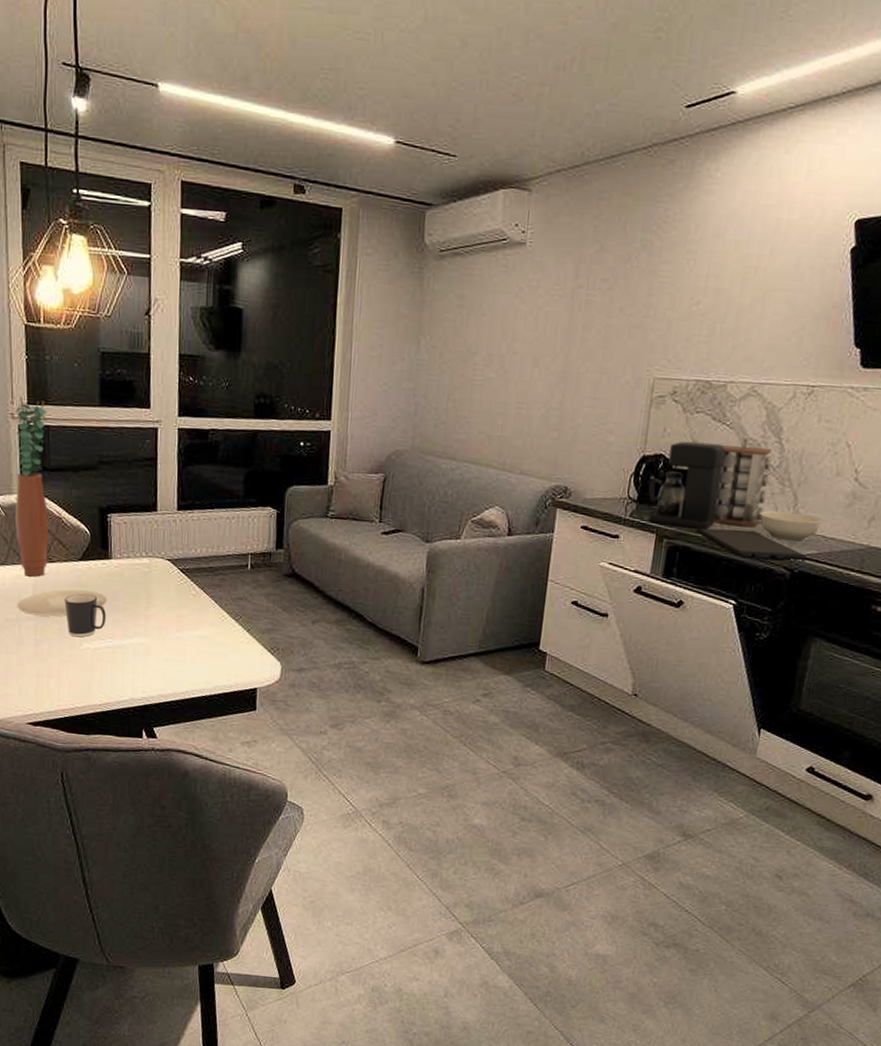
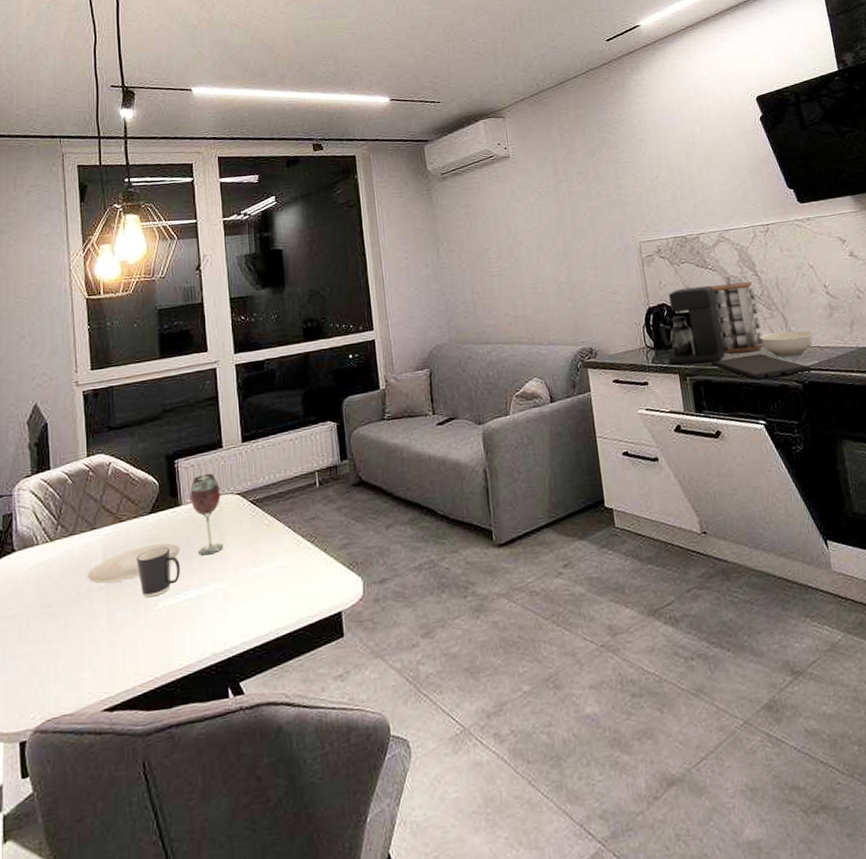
vase: present [15,397,50,577] -> none [80,363,118,542]
wineglass: none [121,533,151,611] -> present [190,473,223,556]

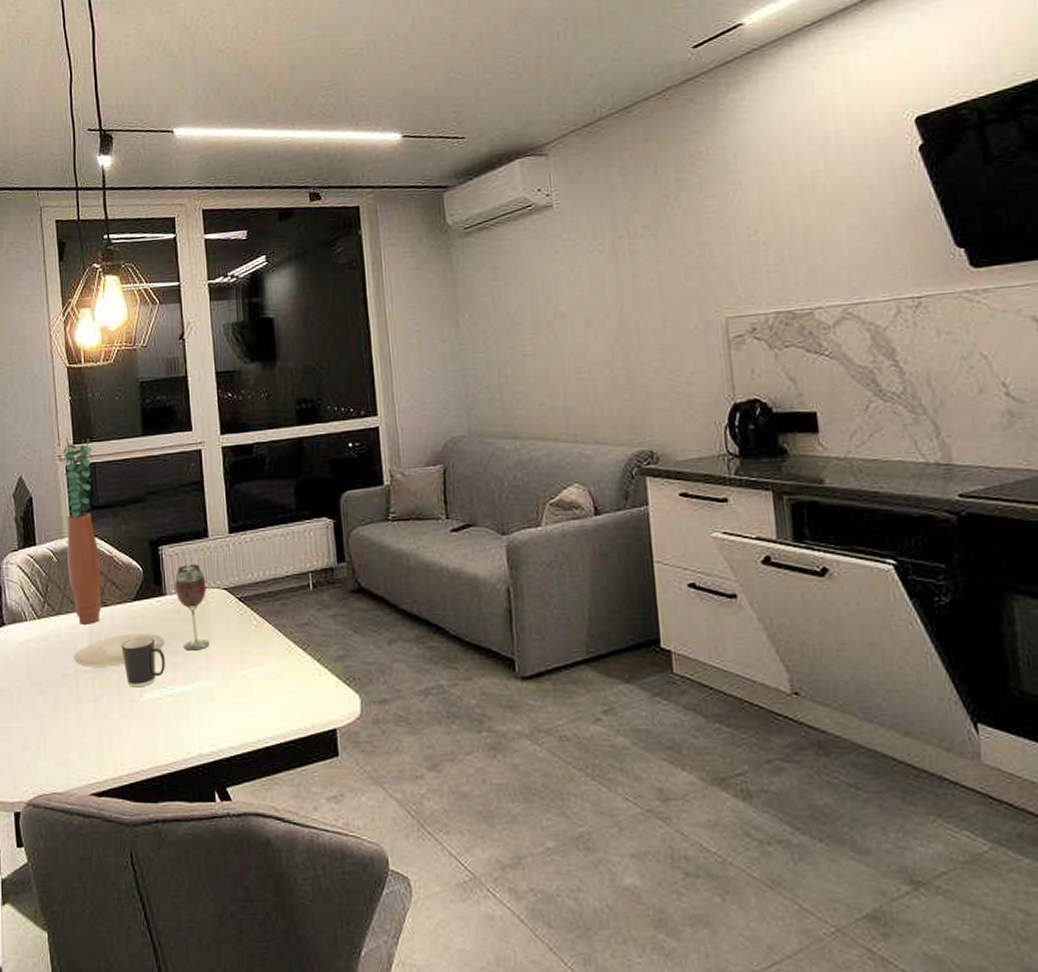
vase: none [80,363,118,542] -> present [62,438,102,625]
coffee maker: present [661,285,725,365] -> none [750,377,841,480]
spice rack: present [711,273,763,354] -> none [827,362,900,470]
cutting board: present [711,354,811,380] -> none [820,471,972,506]
bowl: present [759,330,813,357] -> none [895,443,980,478]

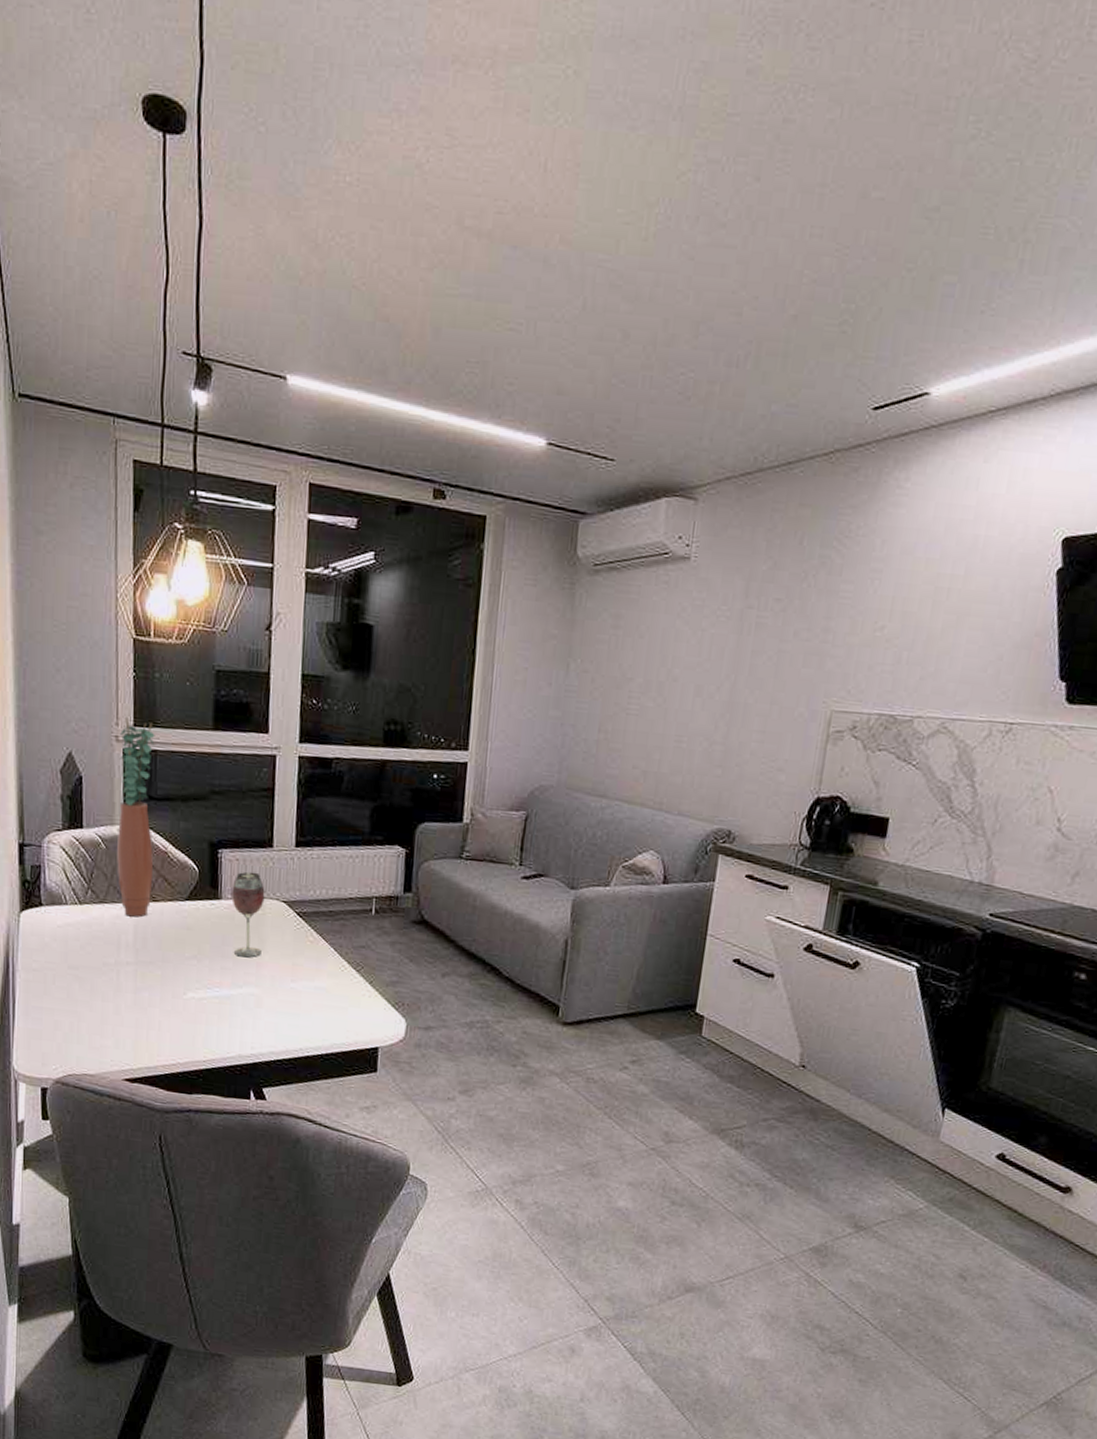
plate: present [74,633,165,667] -> none [116,932,216,962]
mug: present [121,636,166,688] -> none [168,936,215,986]

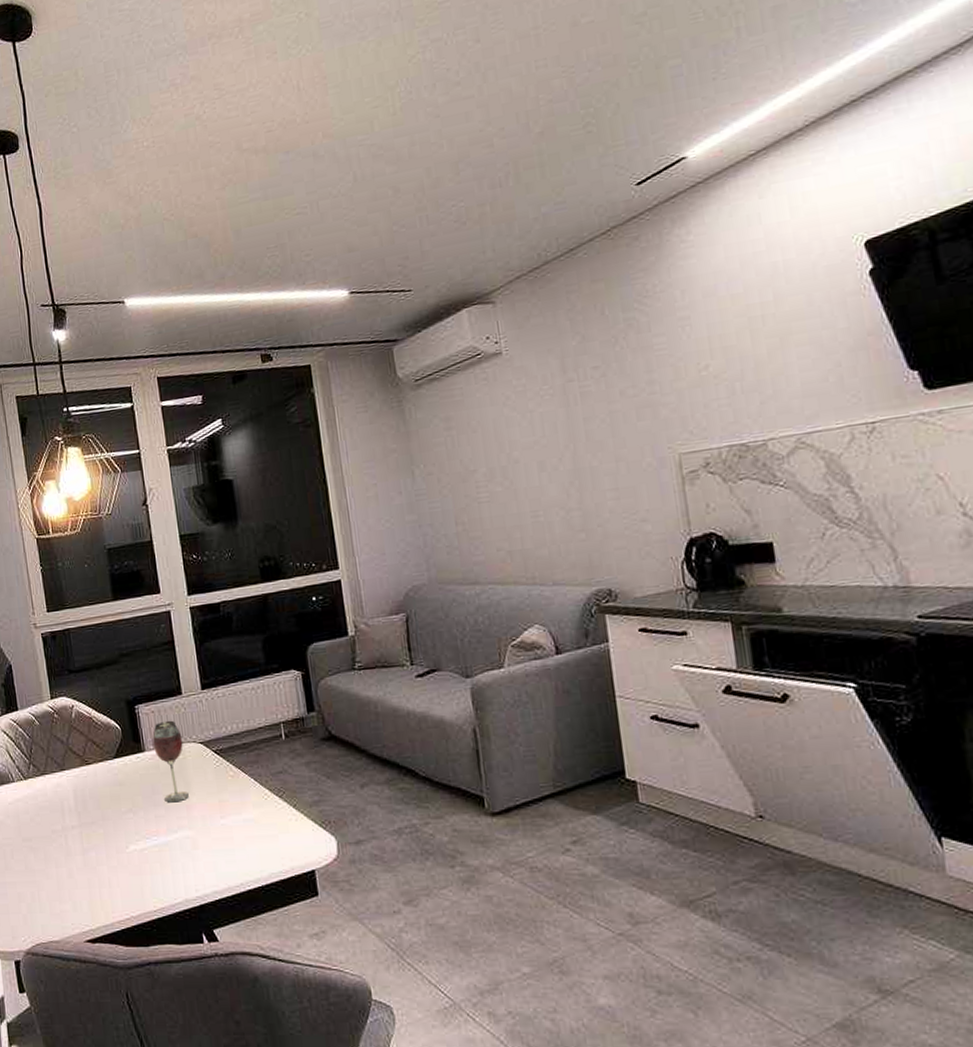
vase: present [117,718,155,917] -> none [37,605,85,783]

